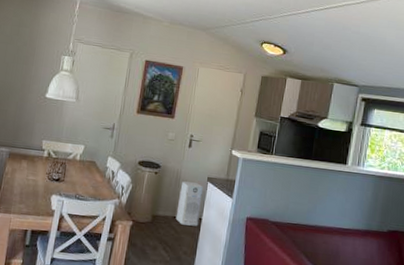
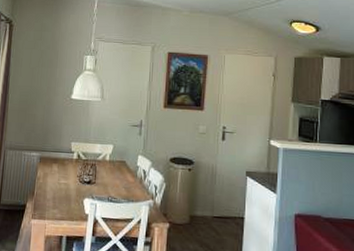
air purifier: present [175,181,204,226] -> none [215,177,243,226]

